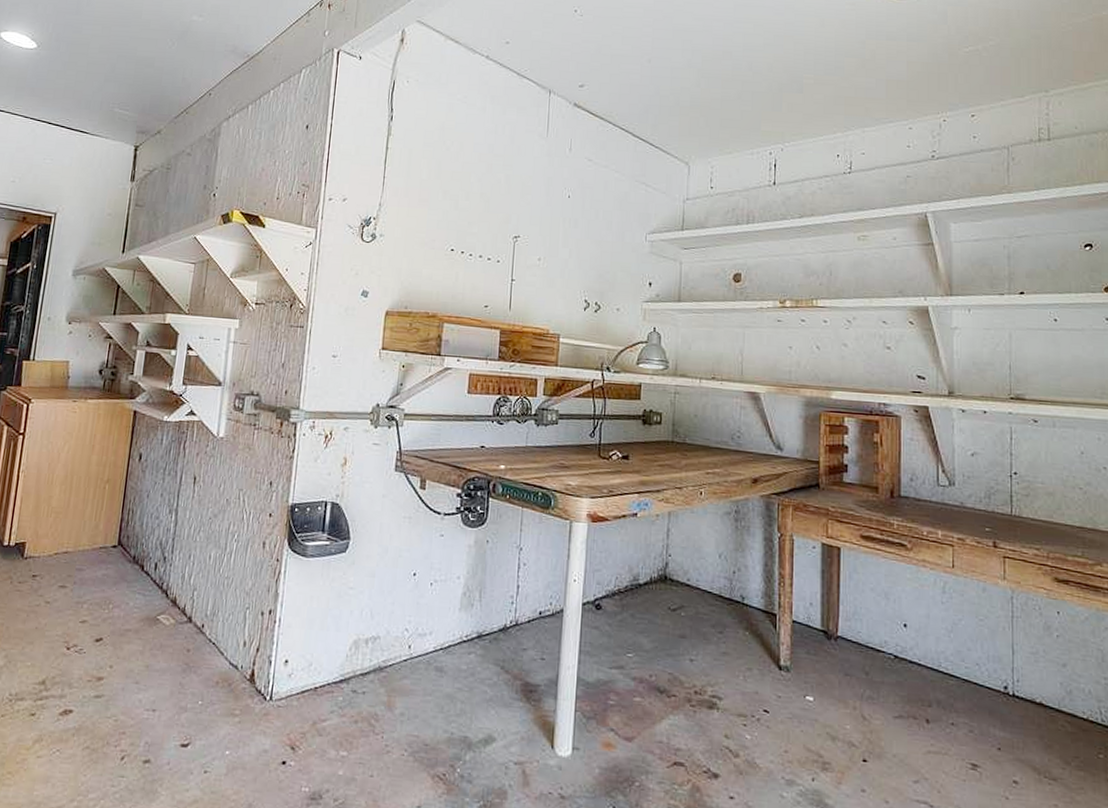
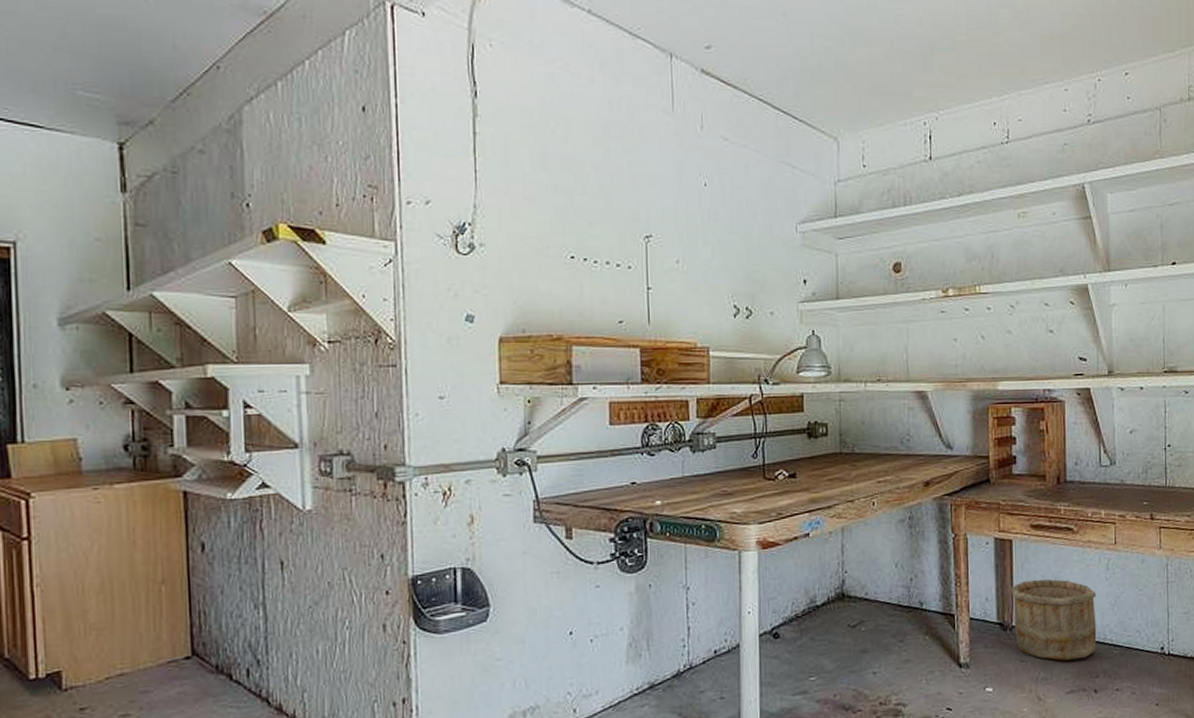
wooden bucket: none [836,591,931,683] -> present [1010,579,1097,661]

